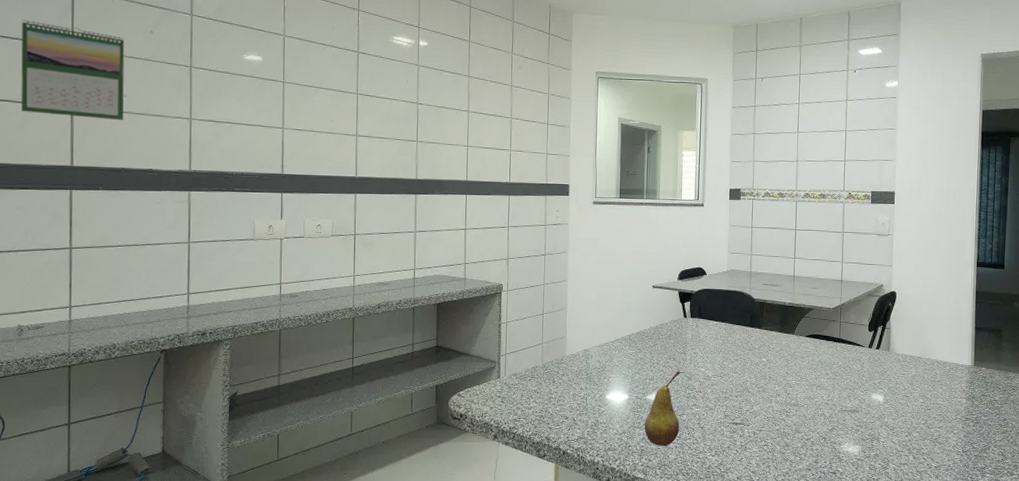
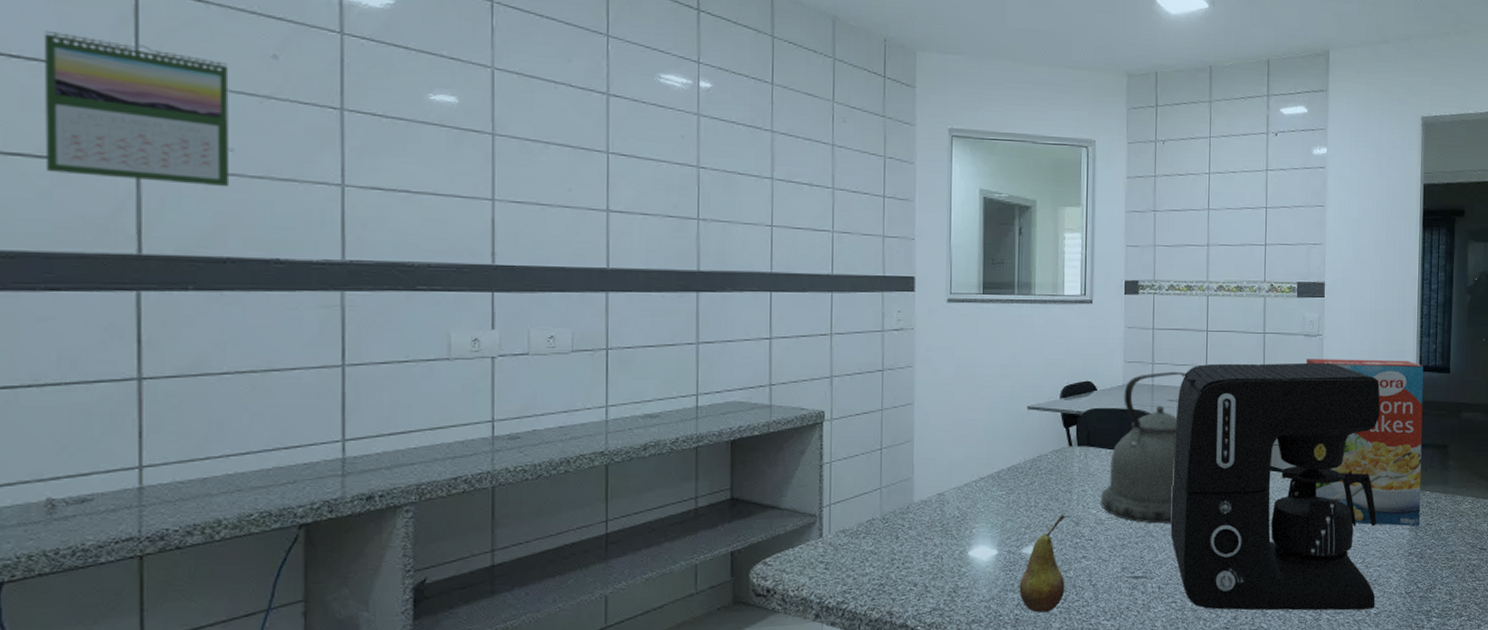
kettle: none [708,261,778,382] -> present [1100,371,1187,524]
coffee maker: none [764,256,942,463] -> present [1170,362,1380,611]
cereal box: none [878,254,981,396] -> present [1306,359,1424,526]

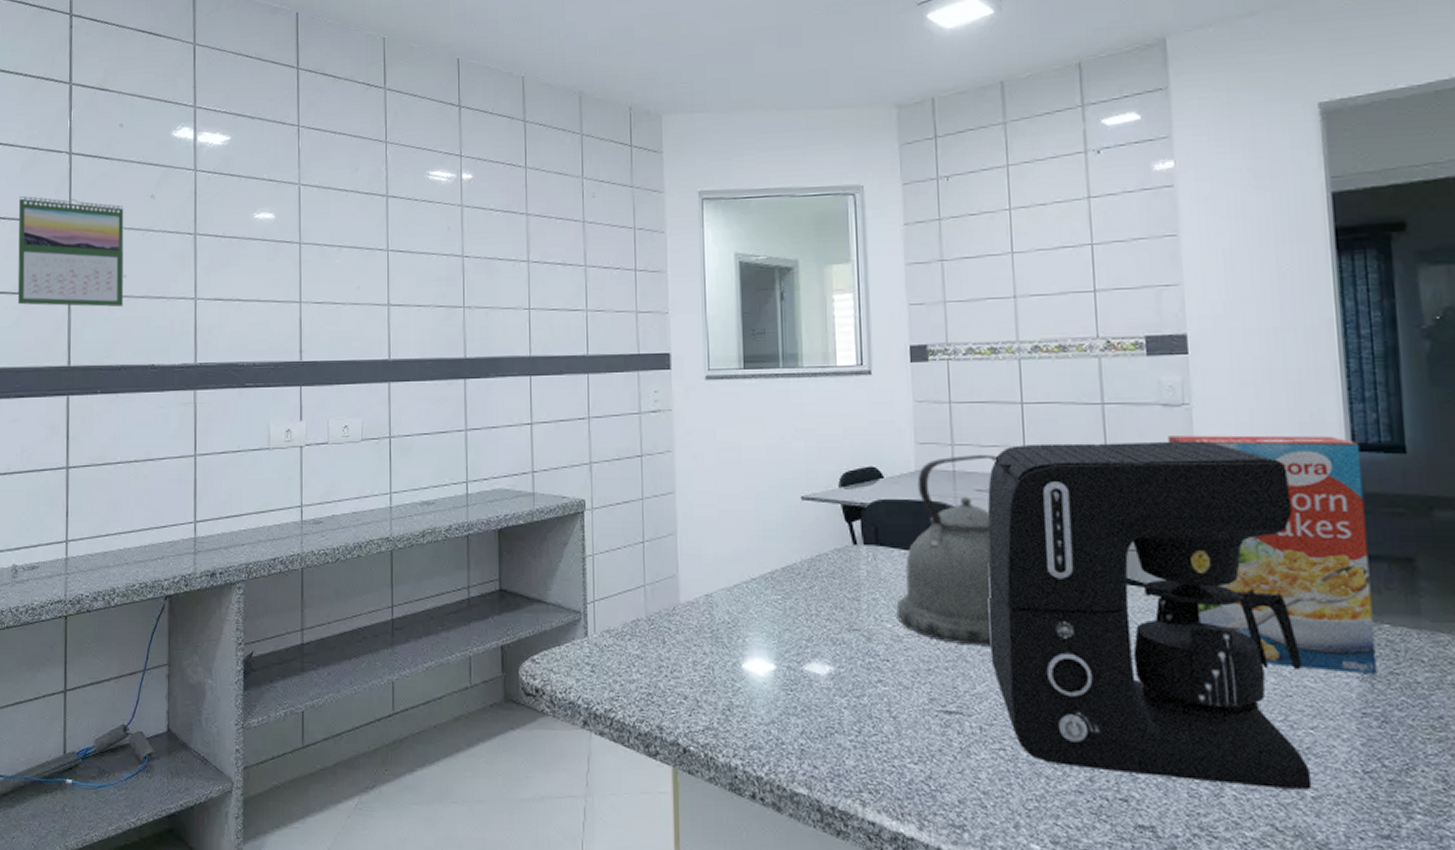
fruit: present [1019,515,1065,613] -> none [803,627,859,745]

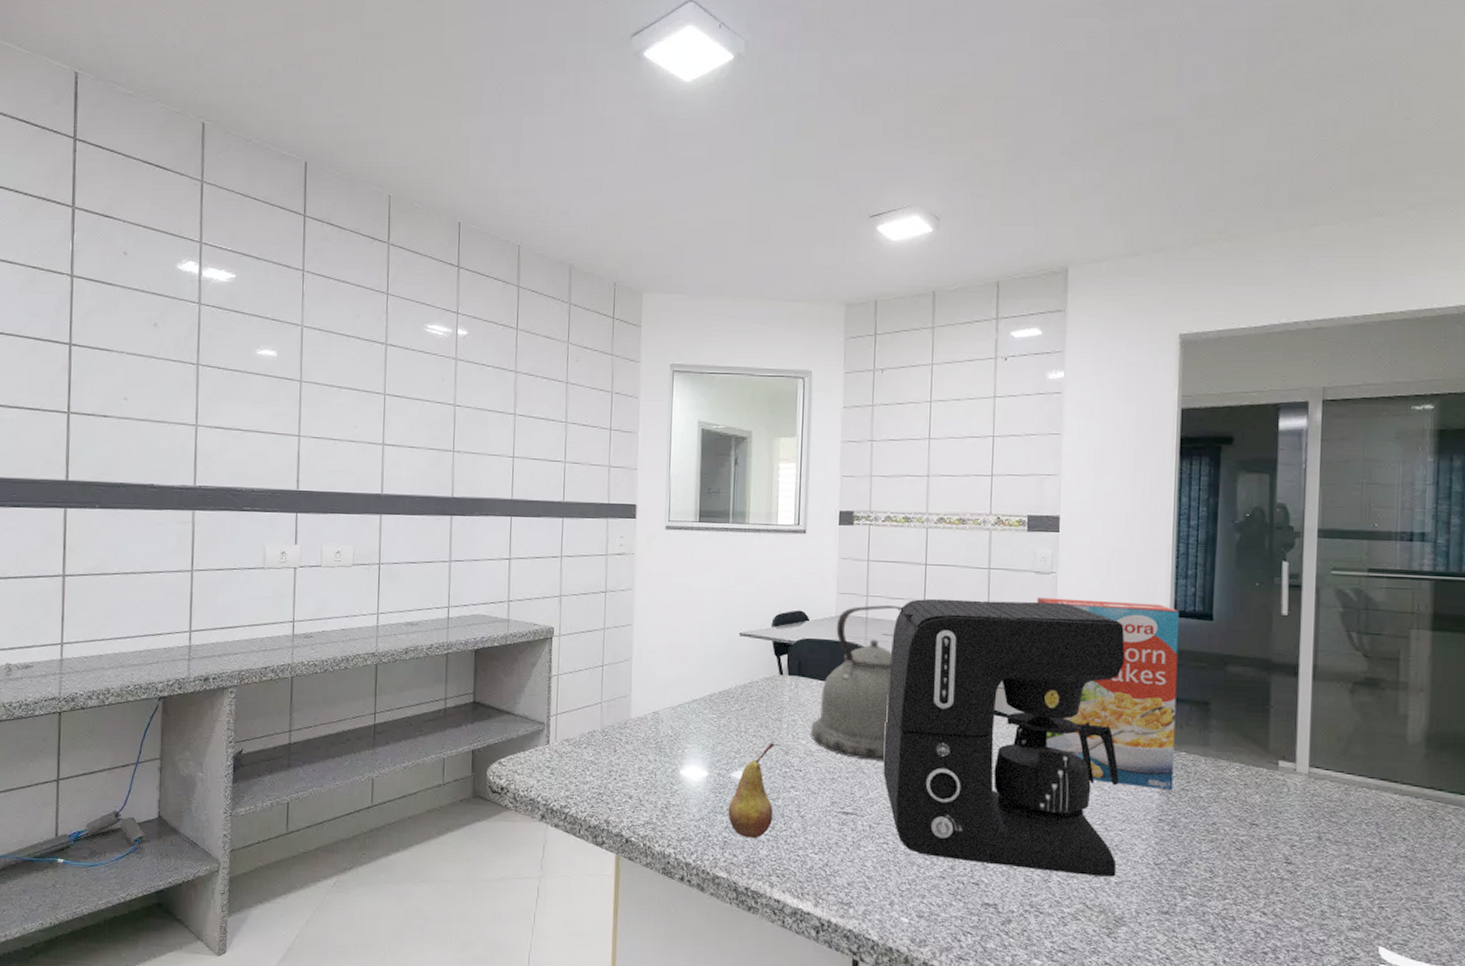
calendar: present [17,195,124,307] -> none [14,312,126,428]
fruit: none [803,627,859,745] -> present [728,743,775,838]

